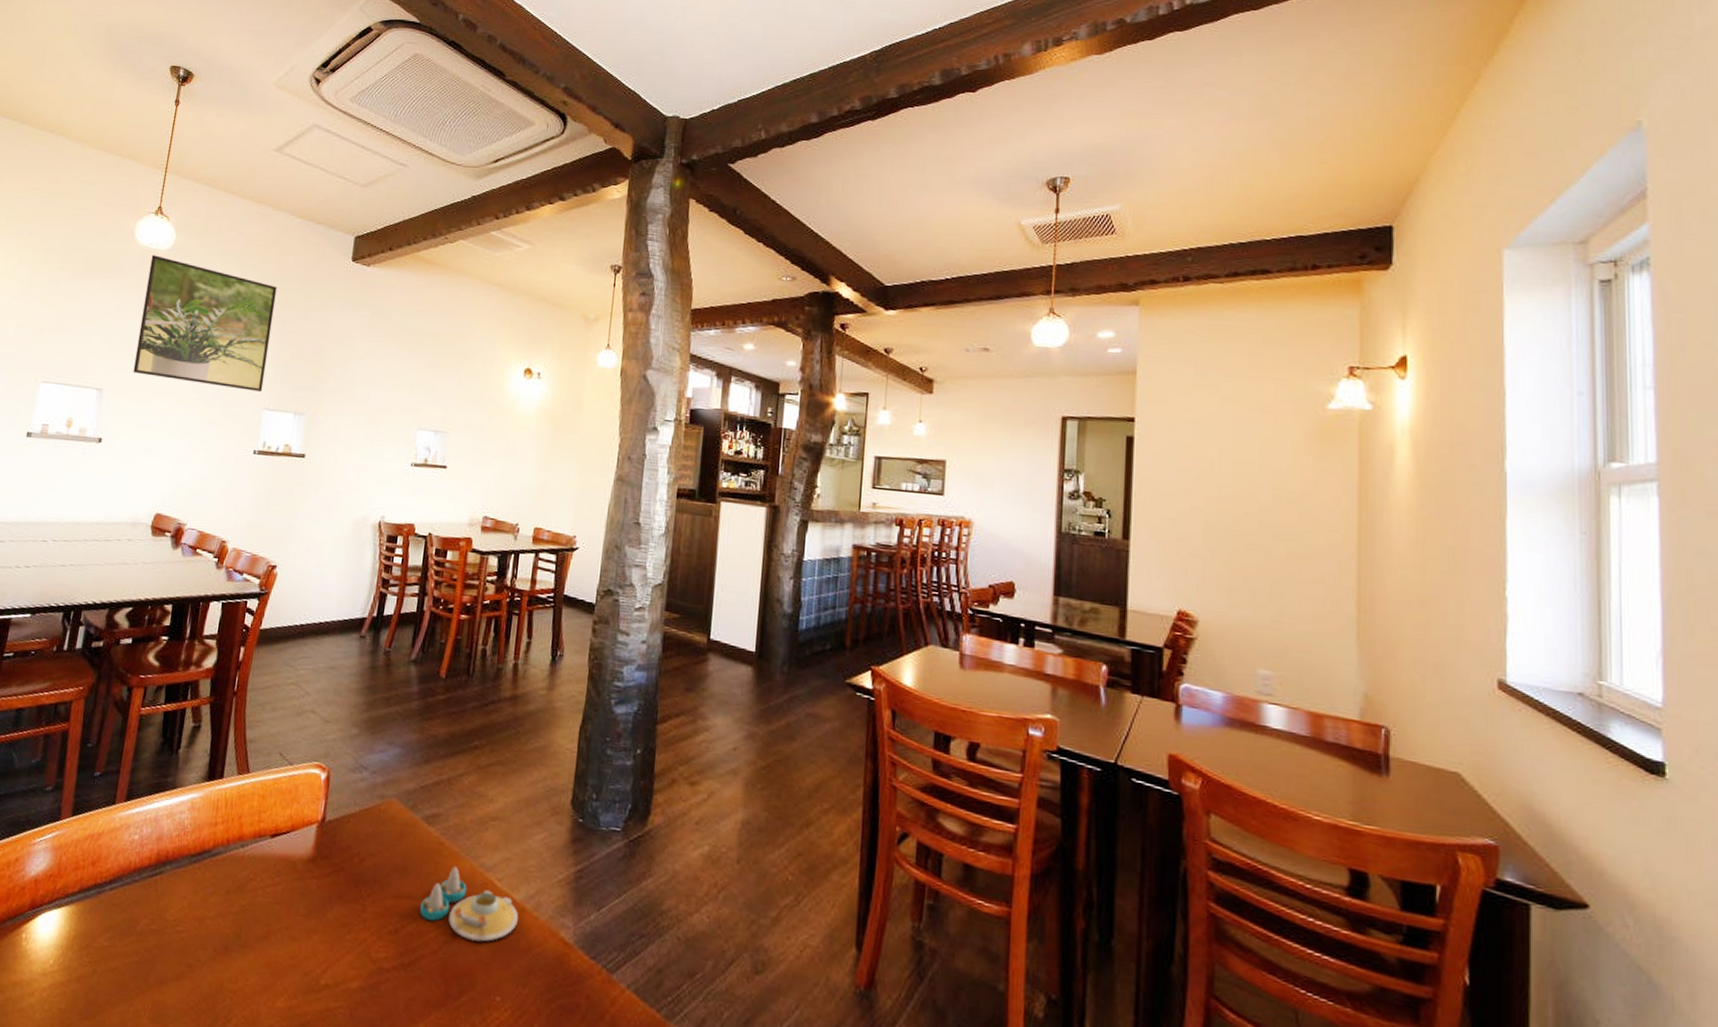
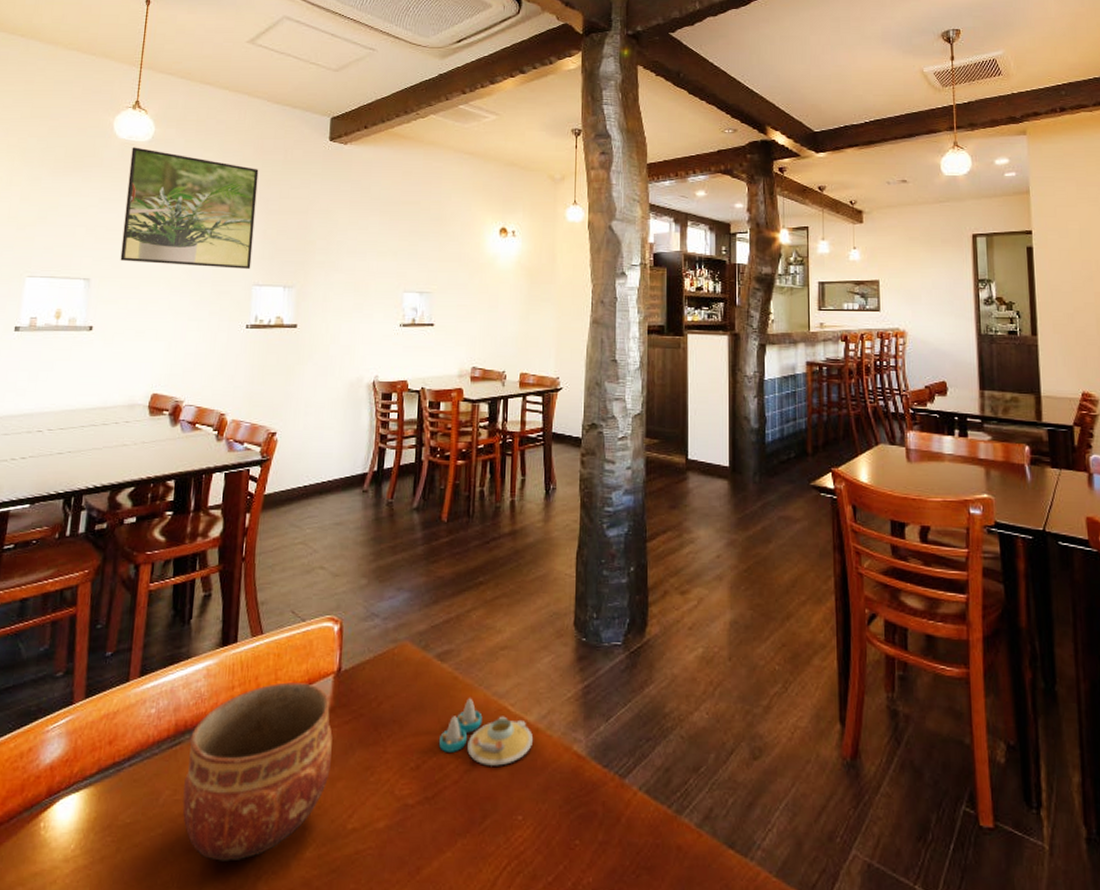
bowl: none [158,825,312,1000] -> present [182,682,333,862]

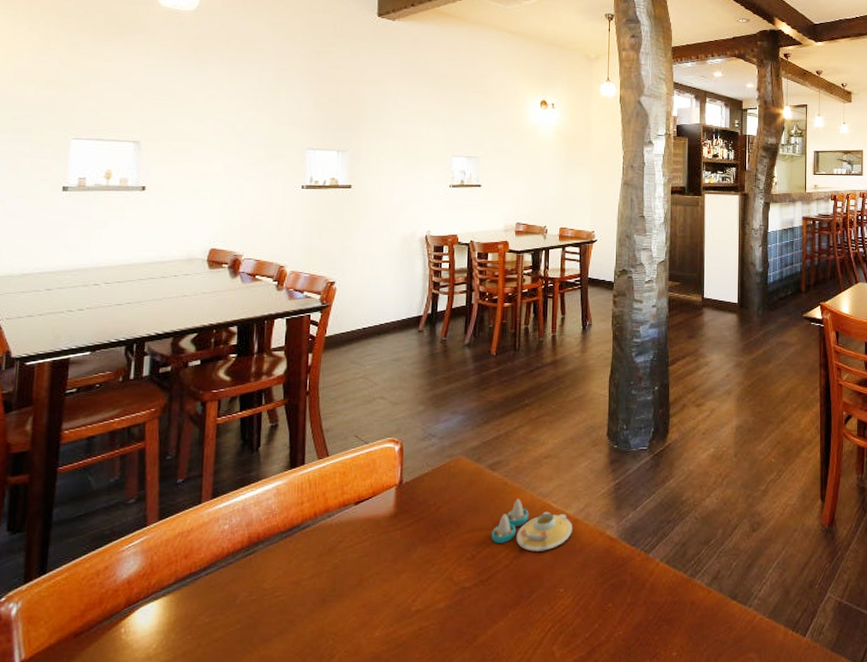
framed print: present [120,147,259,269] -> none [170,16,309,134]
bowl: present [182,682,333,862] -> none [259,495,396,646]

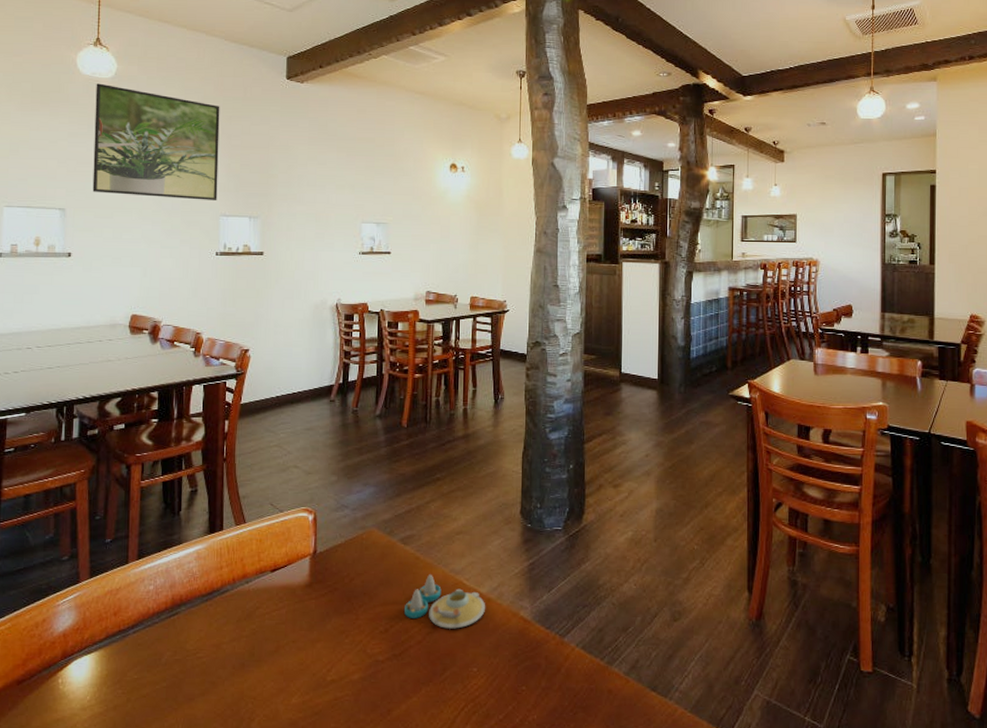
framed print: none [170,16,309,134] -> present [92,83,220,200]

